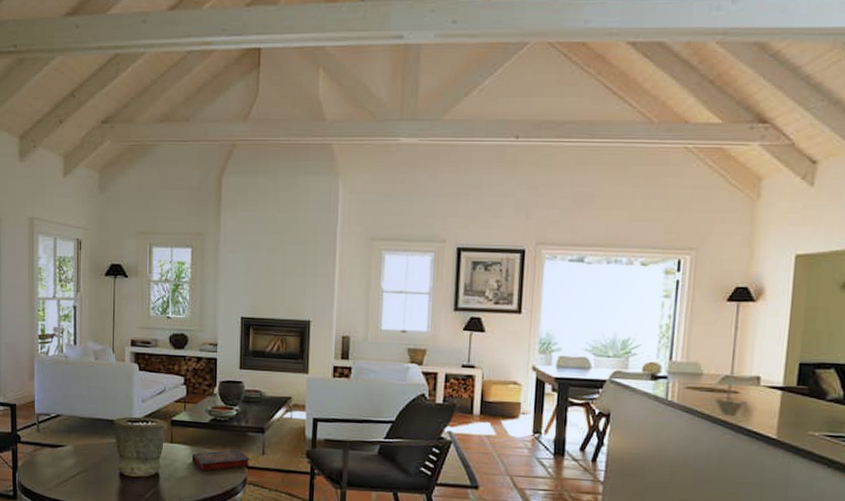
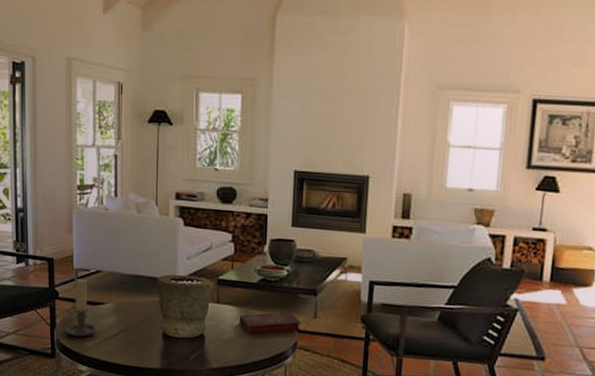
candle holder: none [24,423,58,479] -> present [62,278,98,338]

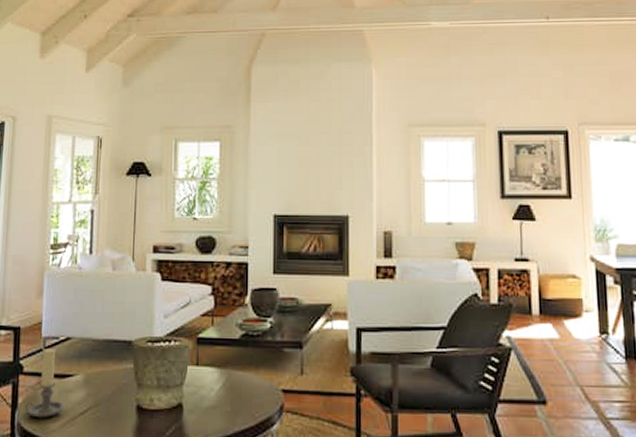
book: present [239,311,301,334] -> none [220,369,287,399]

